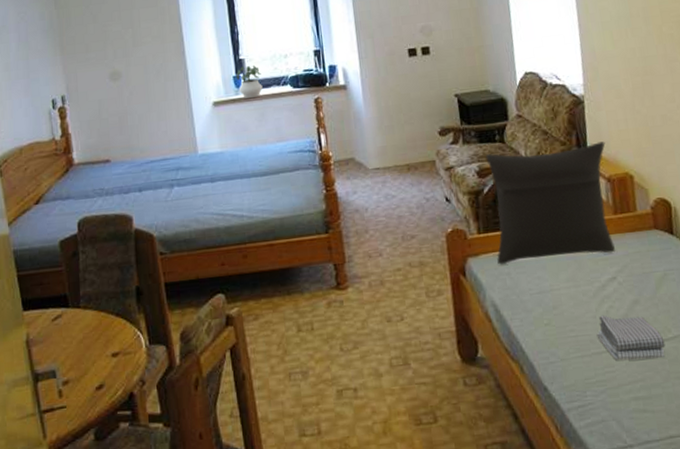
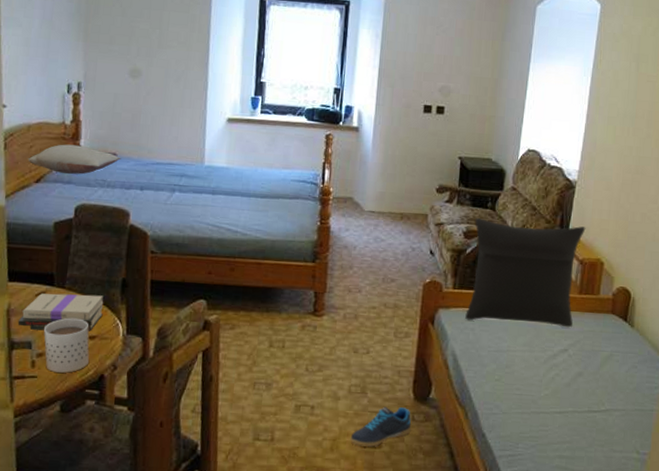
pillow: none [24,158,115,190] -> present [28,144,121,175]
books: none [38,308,122,357] -> present [17,293,104,331]
mug: none [66,336,117,399] -> present [44,318,90,373]
potted plant: present [236,65,263,99] -> none [254,89,280,123]
athletic shoe: none [402,373,466,424] -> present [350,406,412,447]
towel: present [596,315,665,361] -> none [539,380,597,427]

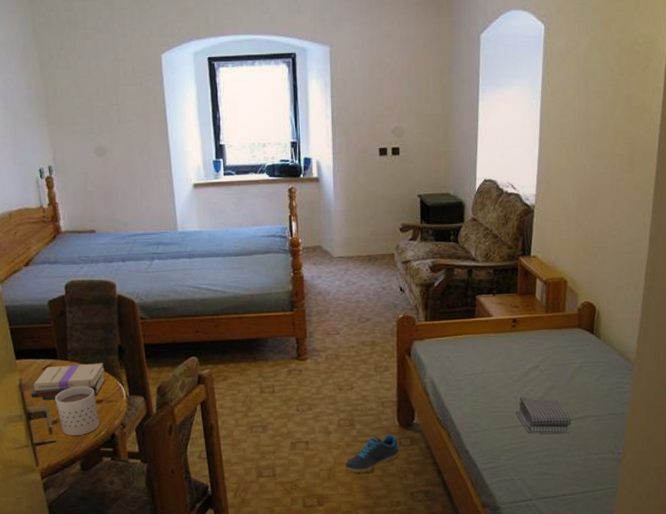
pillow: present [28,144,121,175] -> none [14,226,100,254]
pillow: present [465,218,586,328] -> none [439,248,547,349]
towel: none [539,380,597,427] -> present [515,396,571,434]

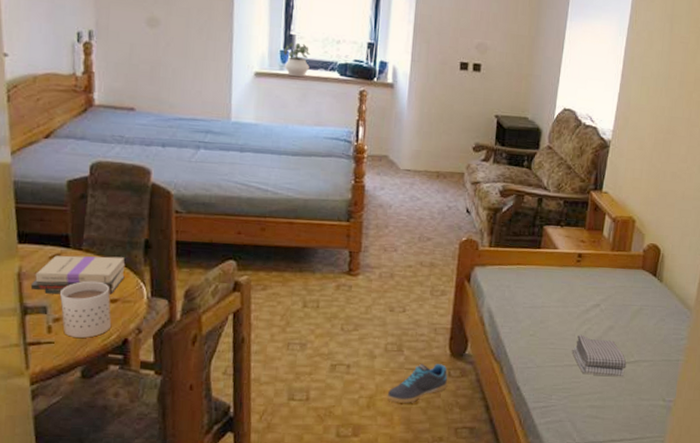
potted plant: none [216,151,241,184] -> present [283,42,310,78]

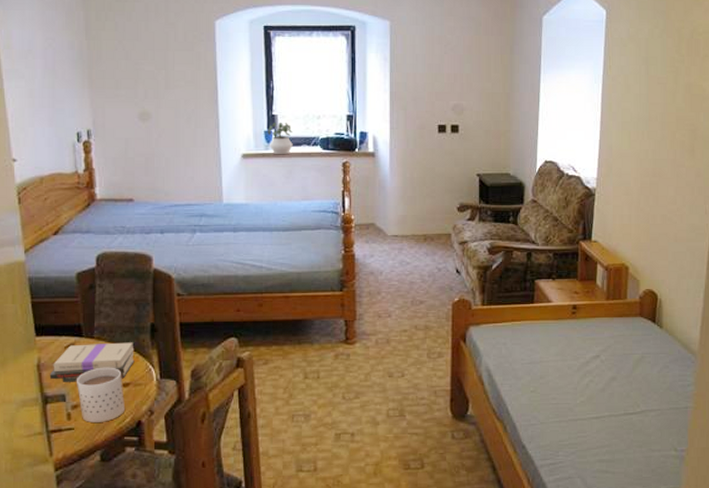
athletic shoe: present [387,363,448,403] -> none [392,427,452,468]
towel: present [572,334,627,377] -> none [575,387,633,429]

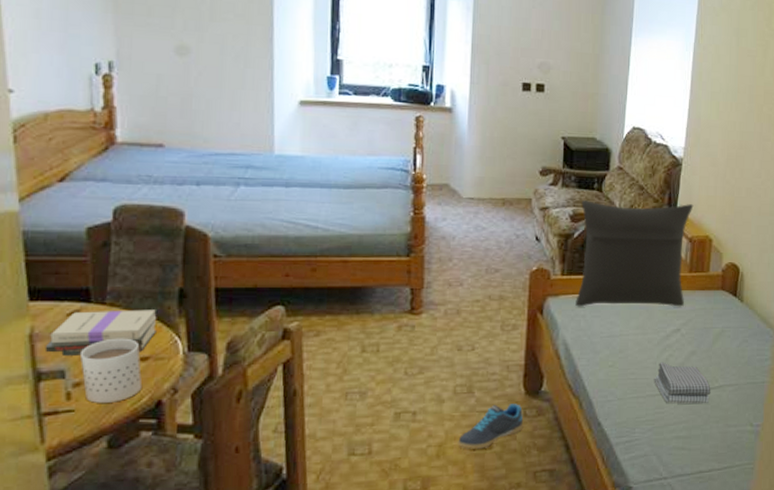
potted plant: present [267,122,293,155] -> none [330,67,360,105]
athletic shoe: none [392,427,452,468] -> present [458,404,524,449]
pillow: none [496,233,608,335] -> present [575,200,694,307]
towel: none [575,387,633,429] -> present [654,362,711,404]

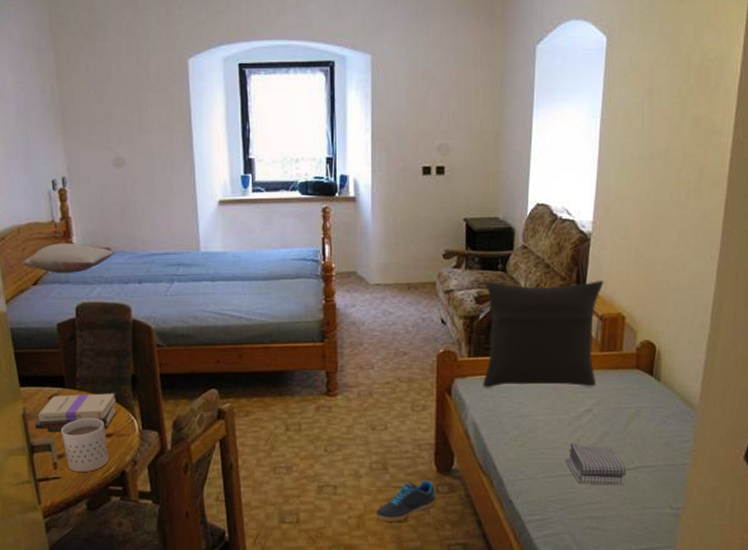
pillow: none [46,135,170,170] -> present [22,243,116,273]

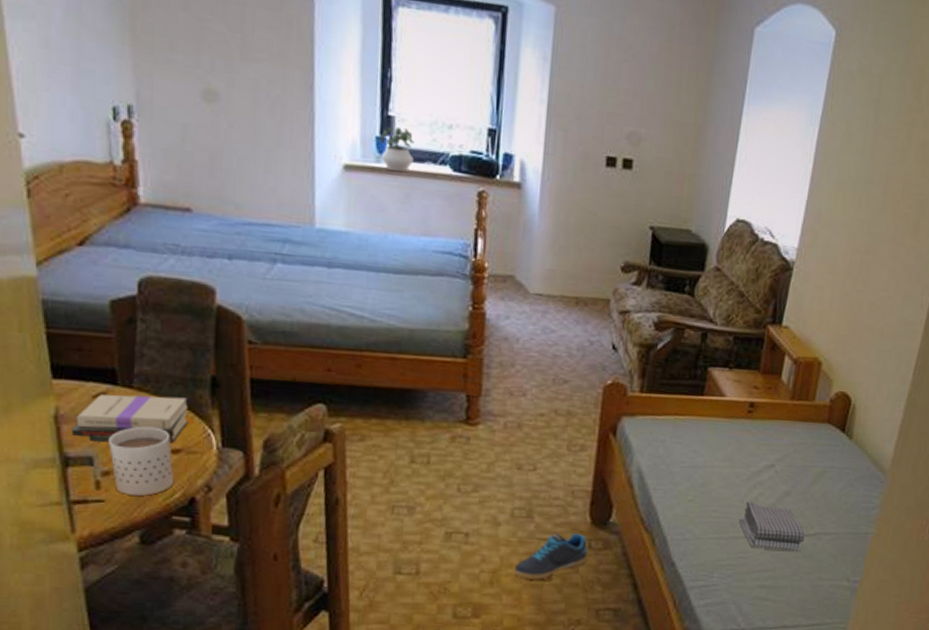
pillow: present [22,243,116,273] -> none [63,192,198,236]
potted plant: none [244,166,271,201] -> present [380,125,415,173]
pillow: present [483,281,604,388] -> none [654,305,803,440]

